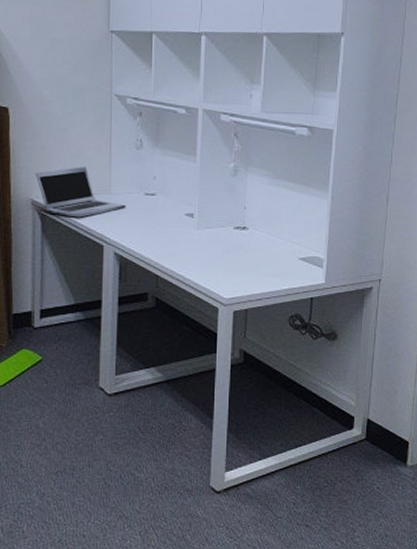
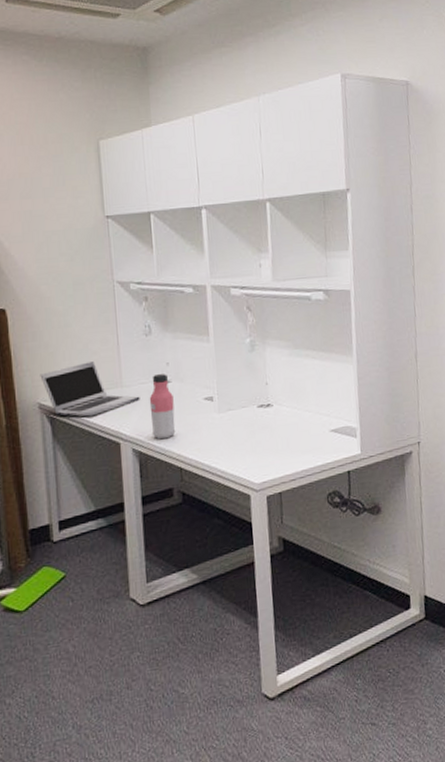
water bottle: none [133,186,157,247] -> present [149,374,176,440]

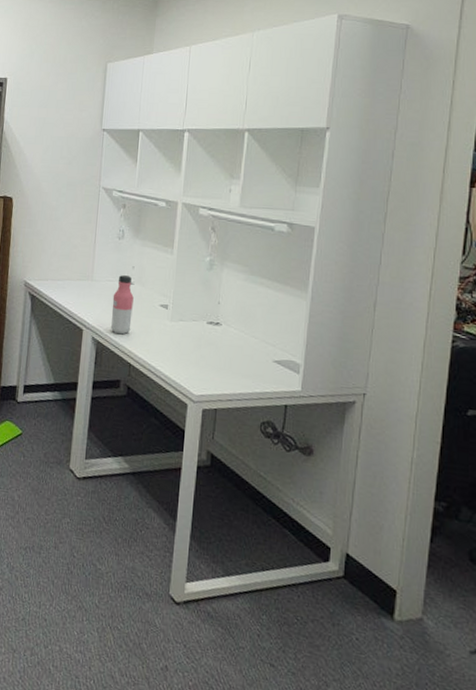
laptop: present [40,362,140,417] -> none [29,253,106,301]

